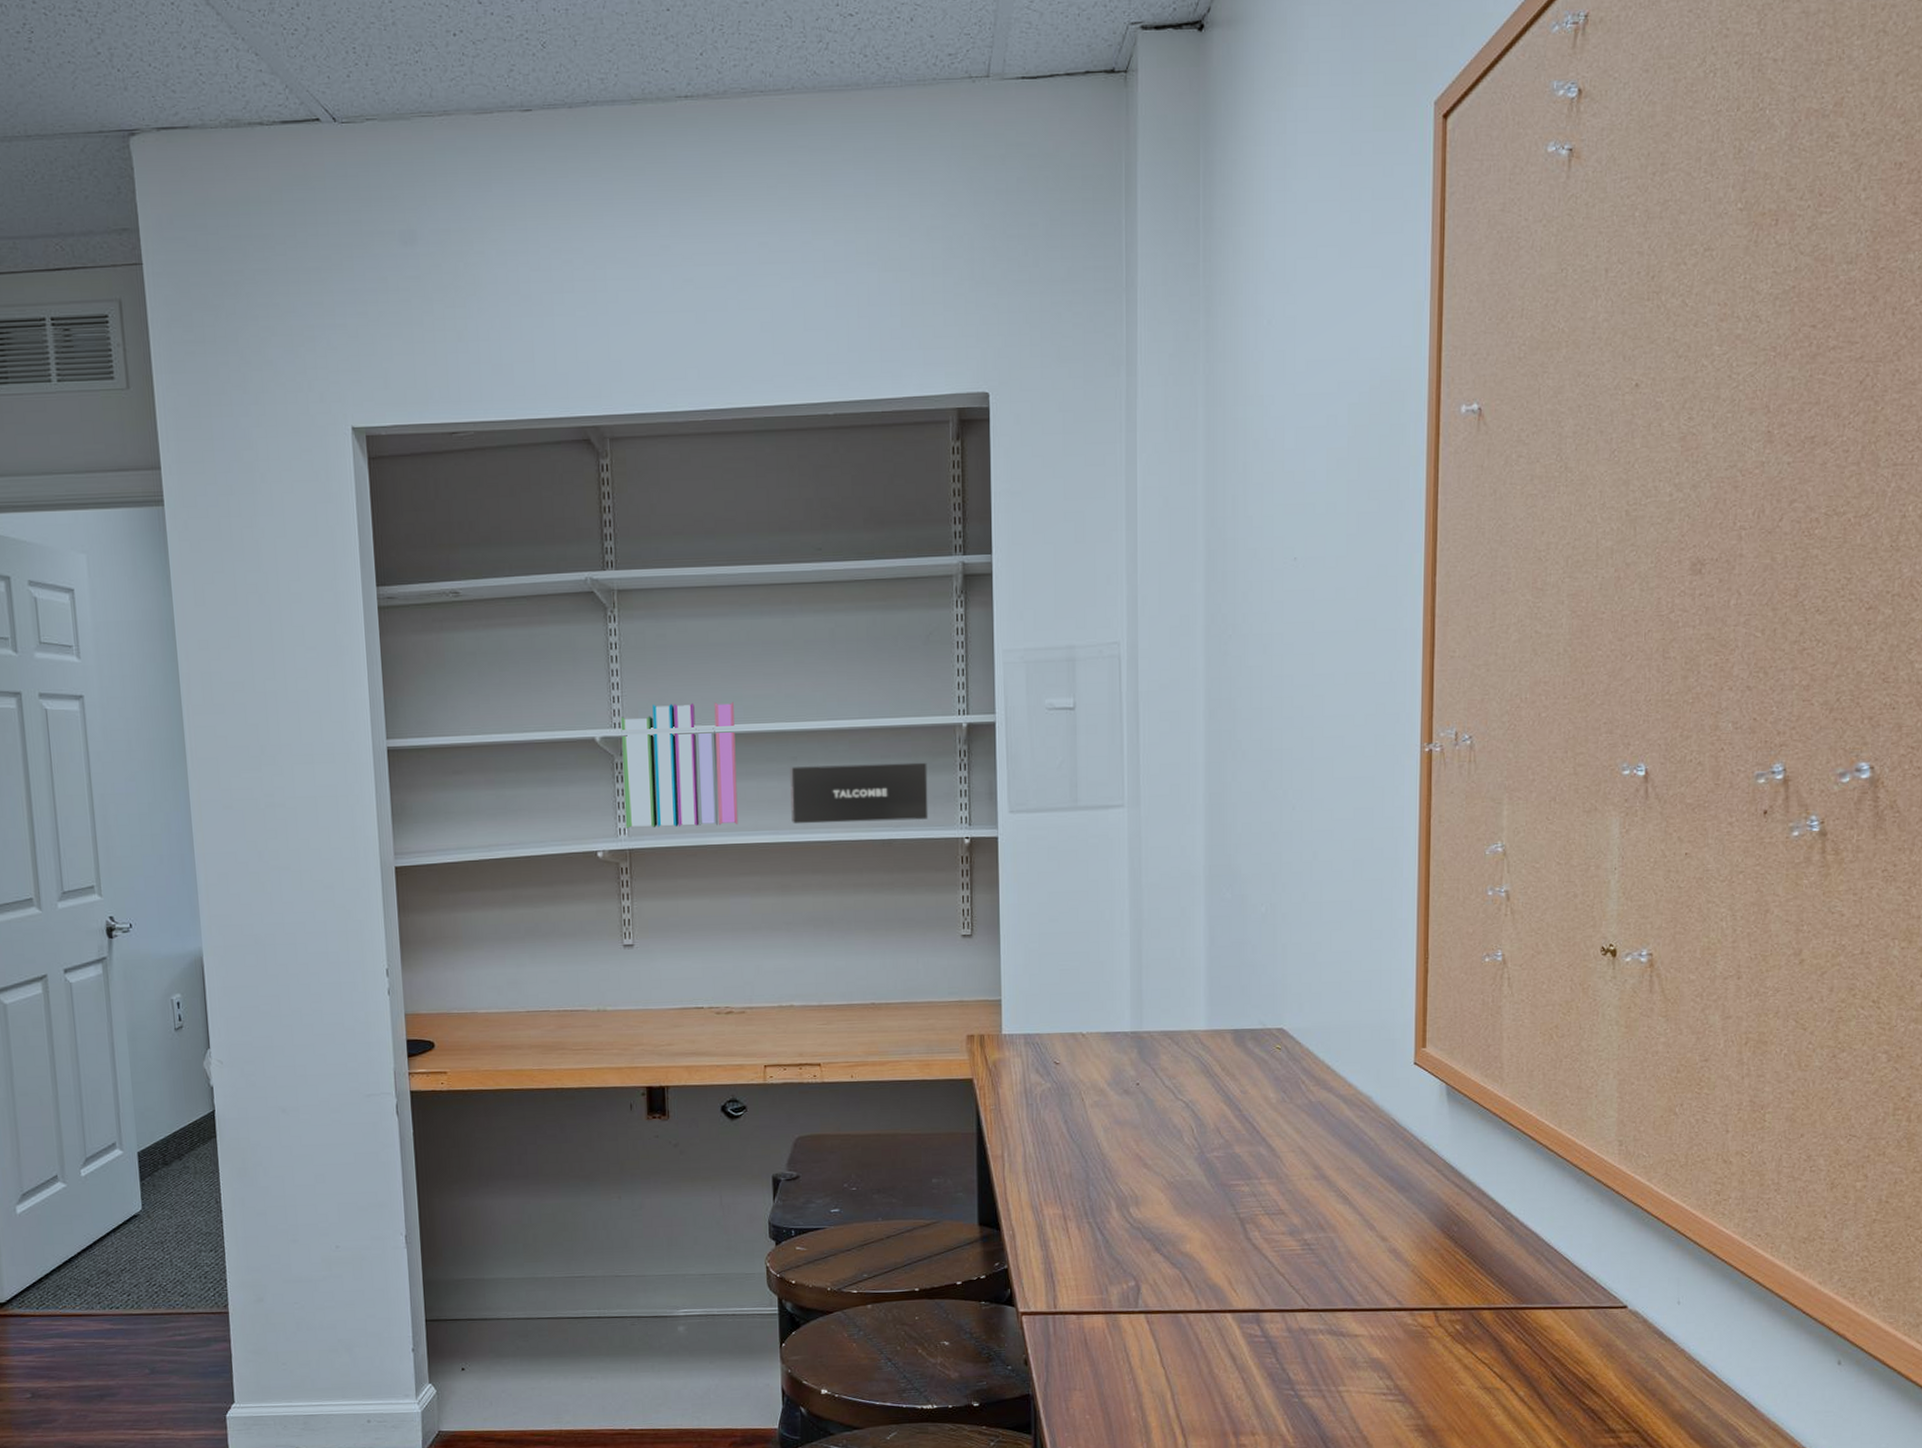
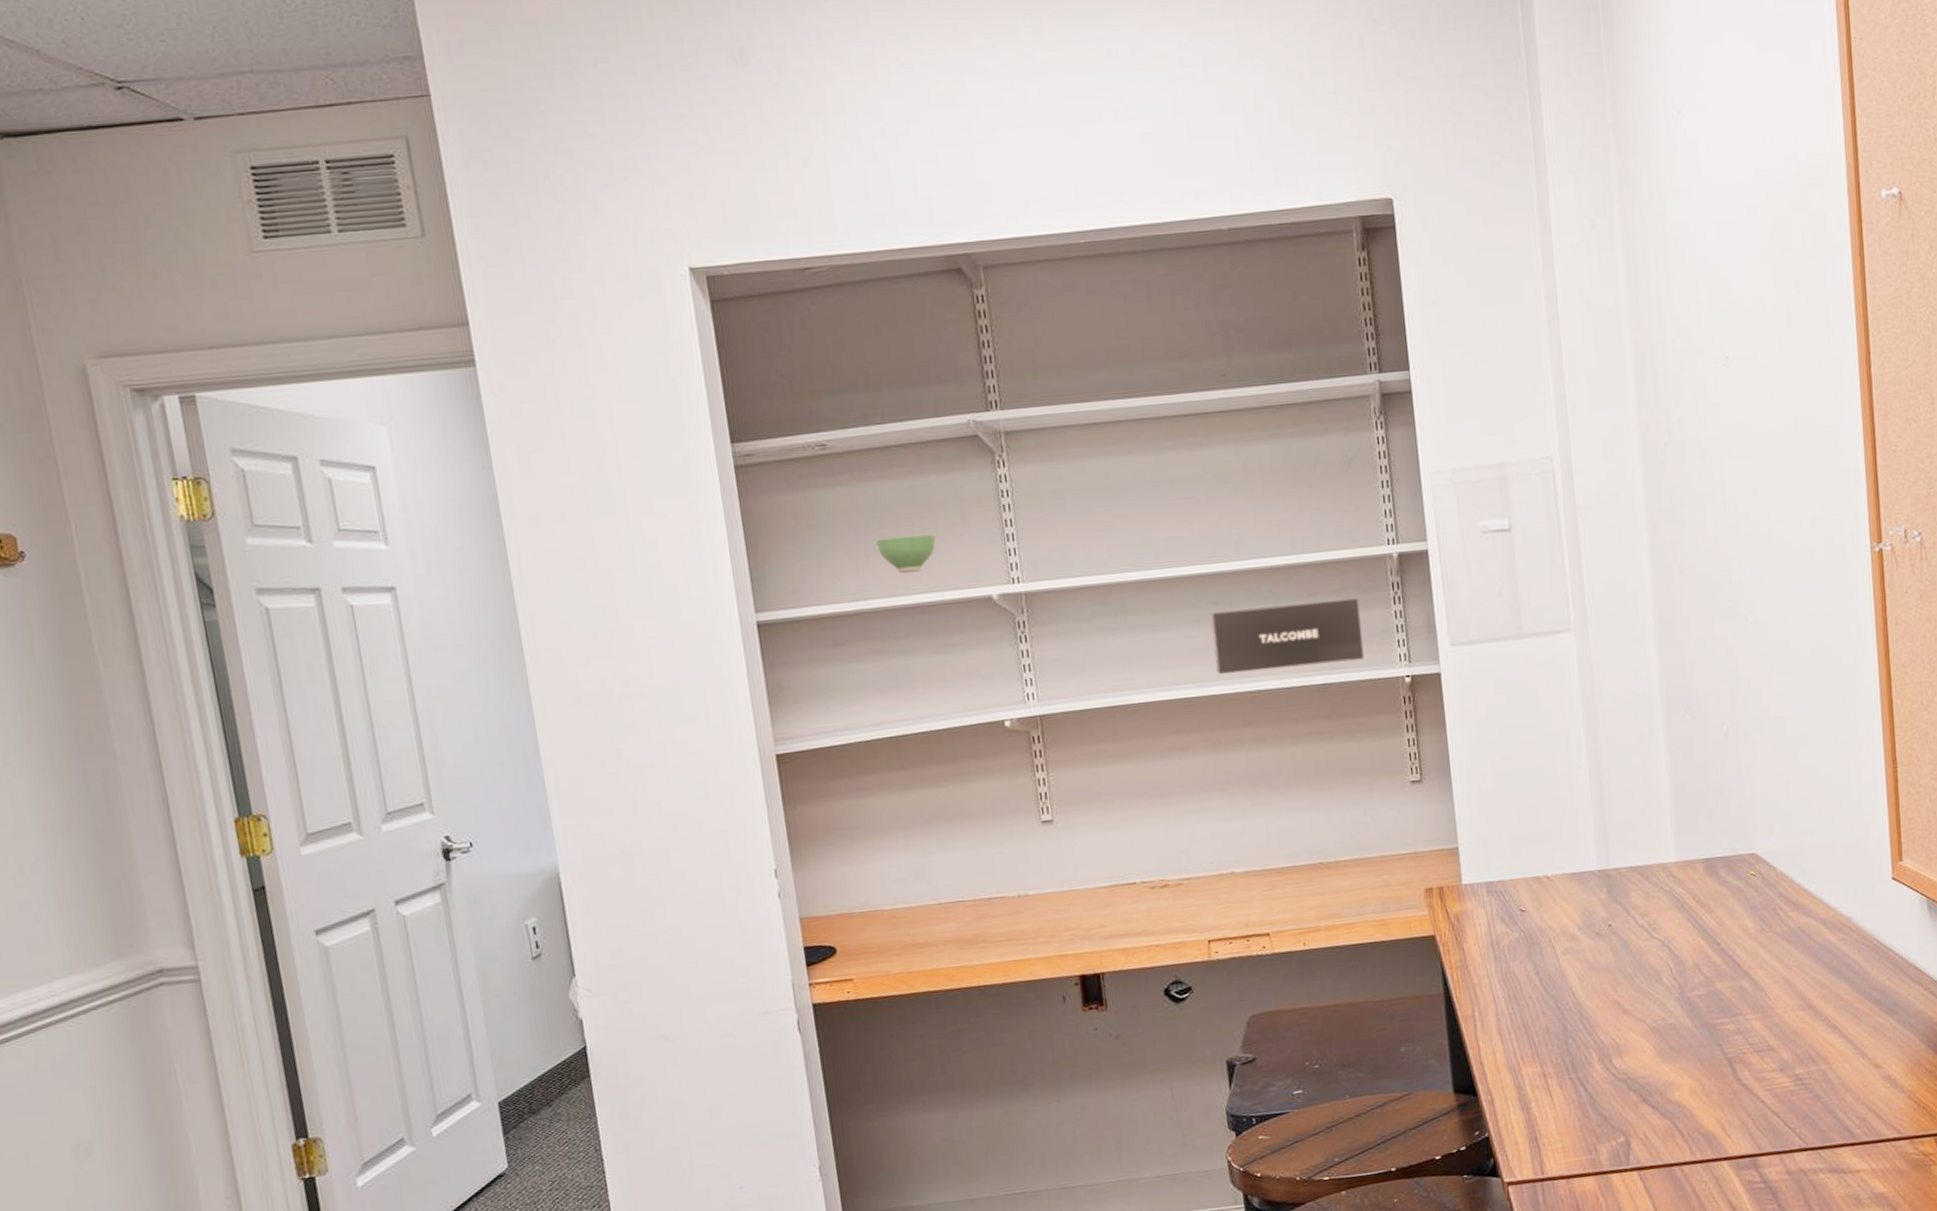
bowl: none [494,678,551,713] -> present [873,534,938,574]
books: present [620,702,739,828] -> none [1018,546,1159,693]

